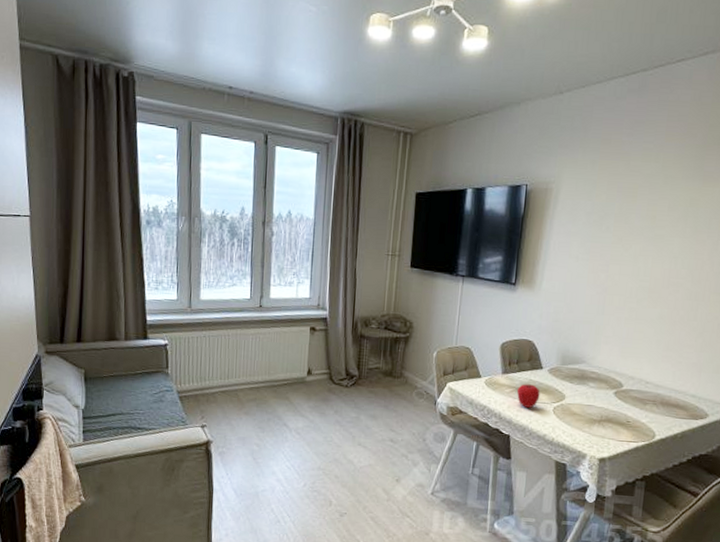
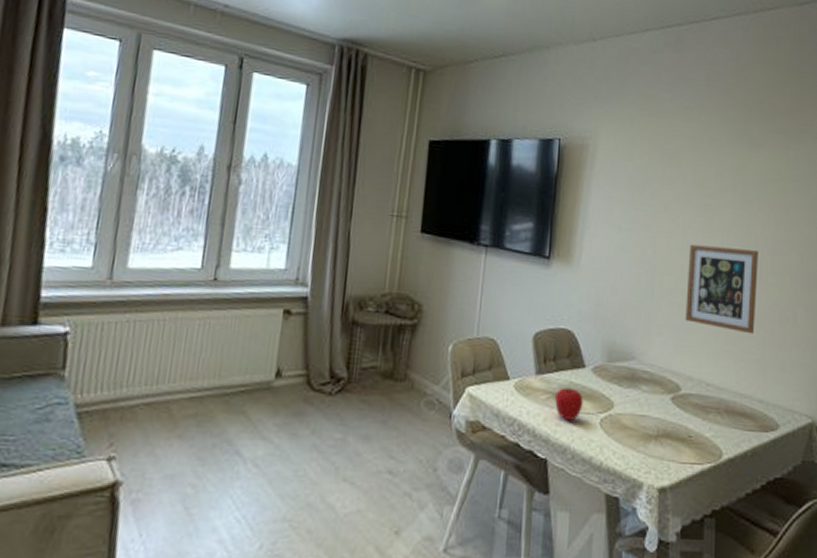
picture frame: none [631,269,704,343] -> present [685,244,759,334]

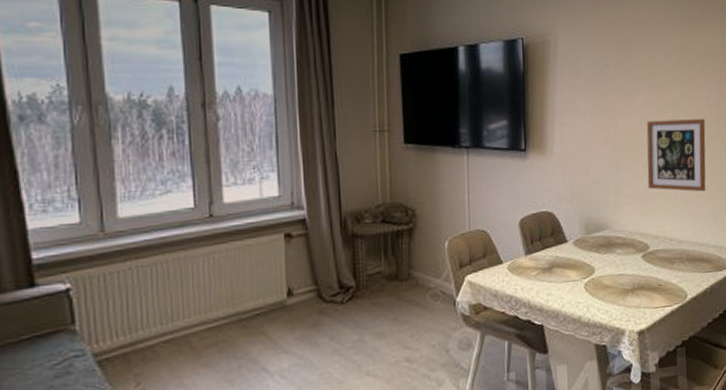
apple: present [555,388,583,420] -> none [544,261,569,289]

